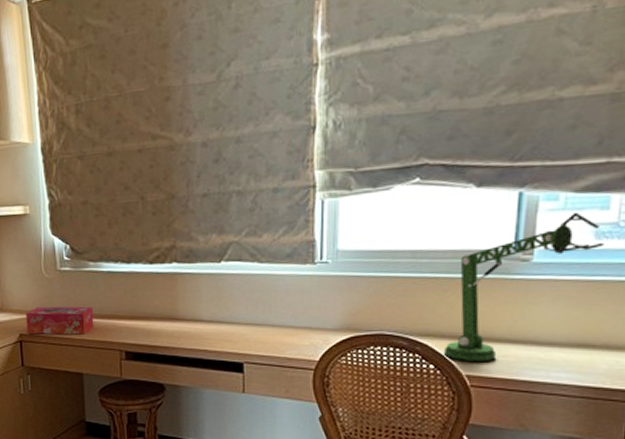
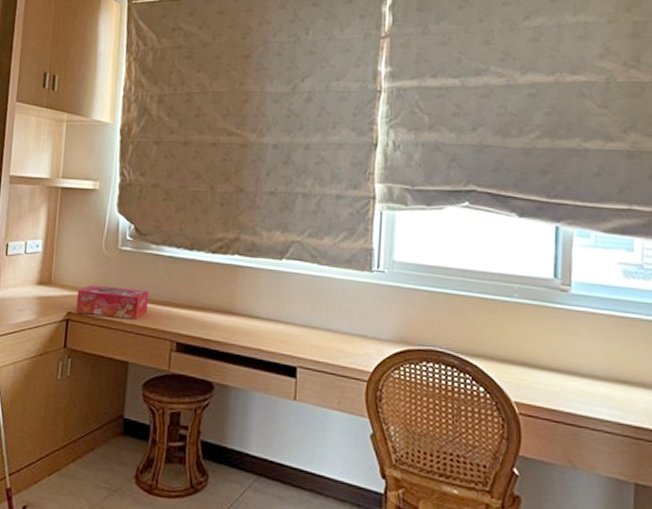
desk lamp: present [444,212,604,363] -> none [494,251,632,390]

